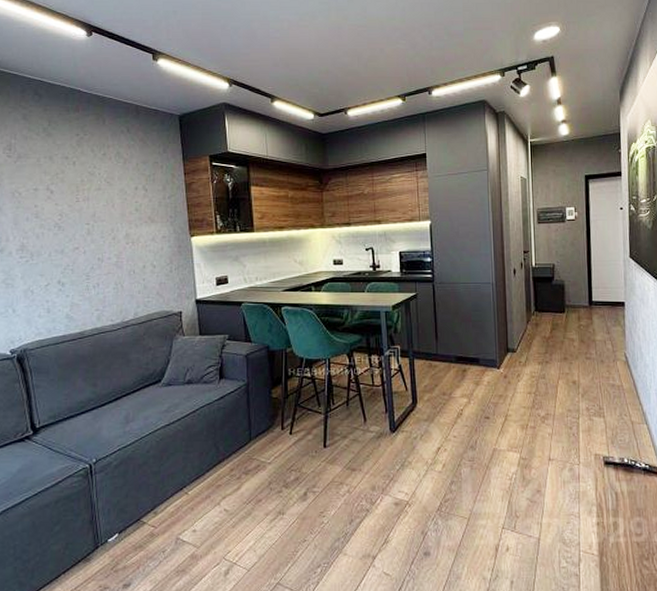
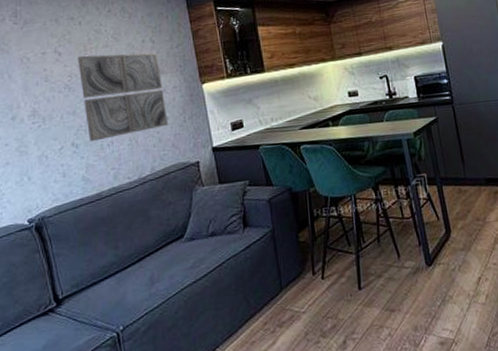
wall art: none [69,196,154,282] -> present [78,52,168,142]

